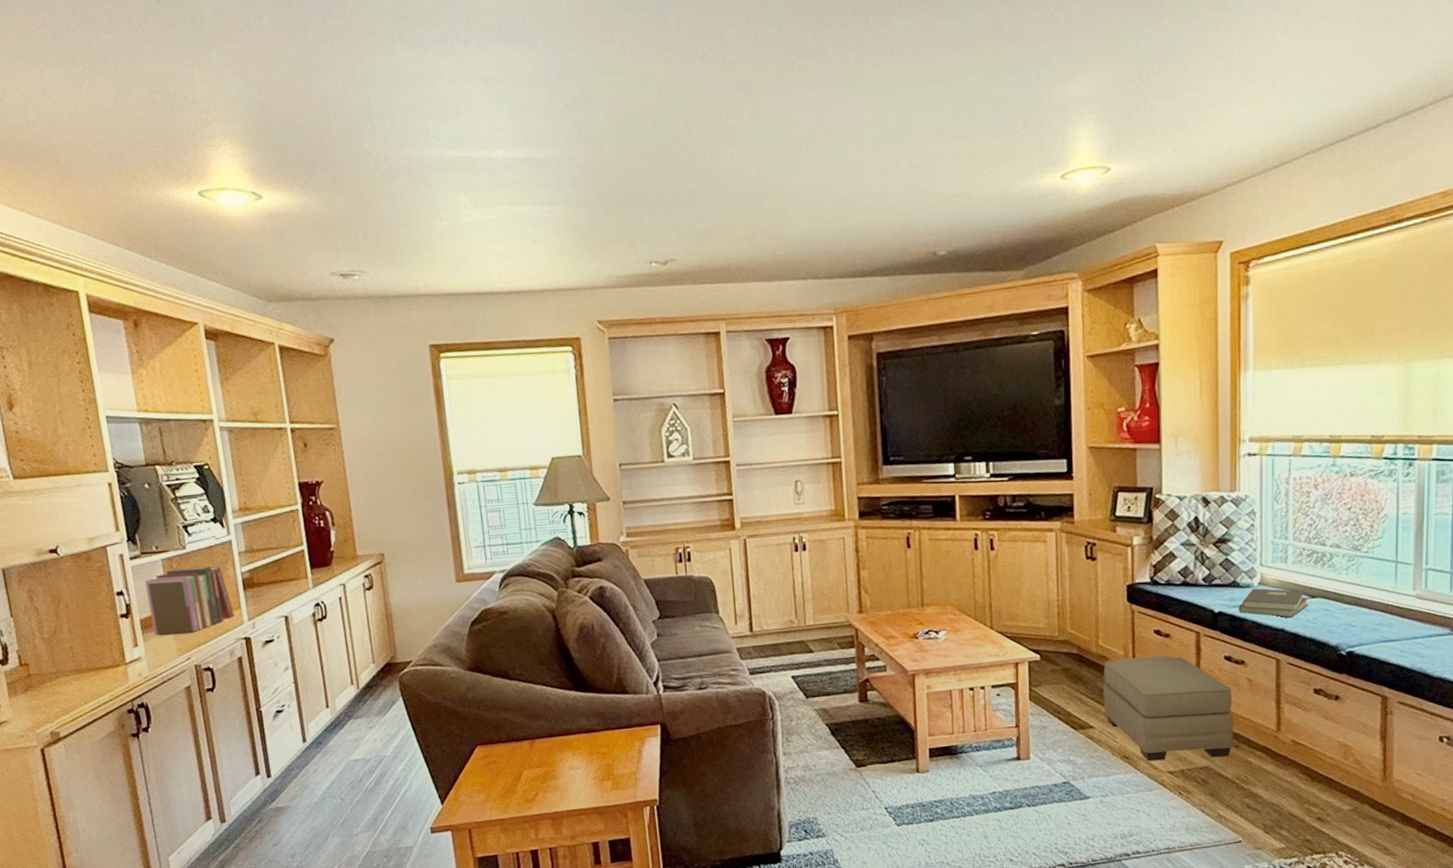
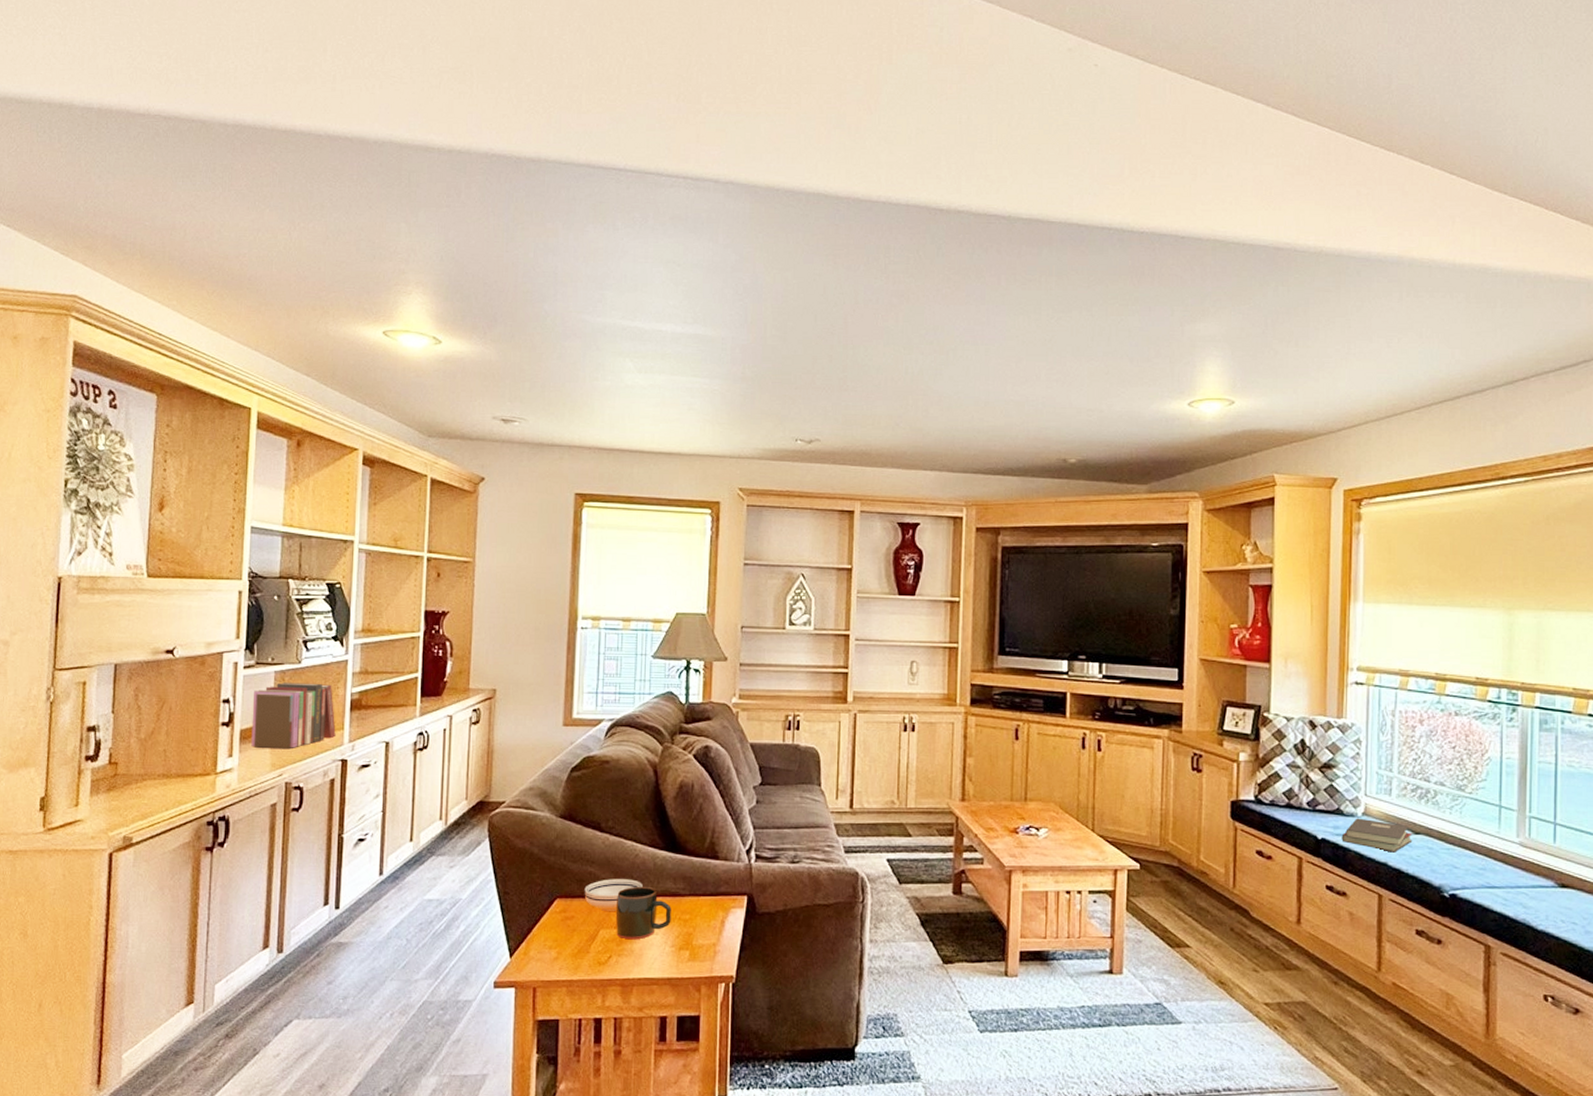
bowl: none [502,721,558,754] -> present [584,879,643,912]
mug: none [534,725,590,777] -> present [615,886,671,940]
ottoman: present [1103,655,1234,761] -> none [1202,877,1333,993]

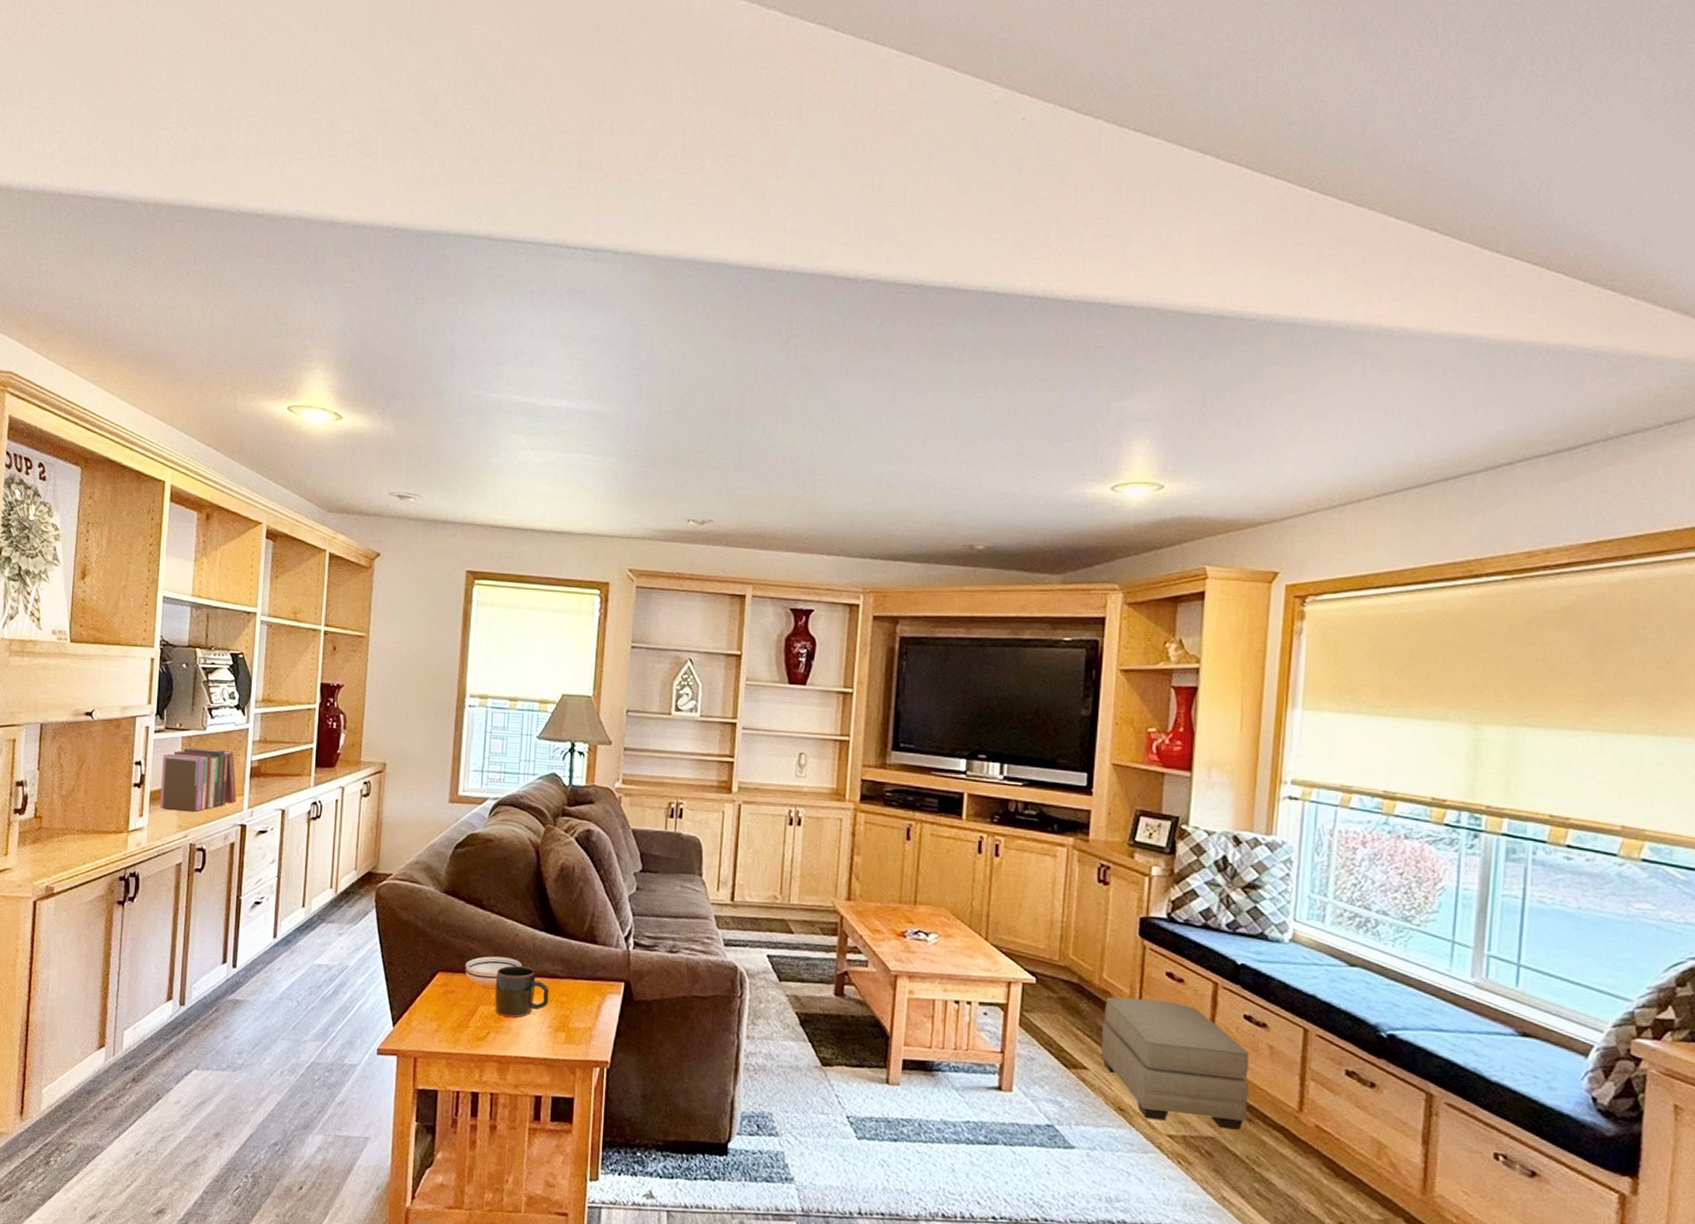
ottoman: none [1202,877,1333,993] -> present [1101,997,1249,1130]
hardback book: present [1341,818,1413,853] -> none [1264,944,1347,985]

